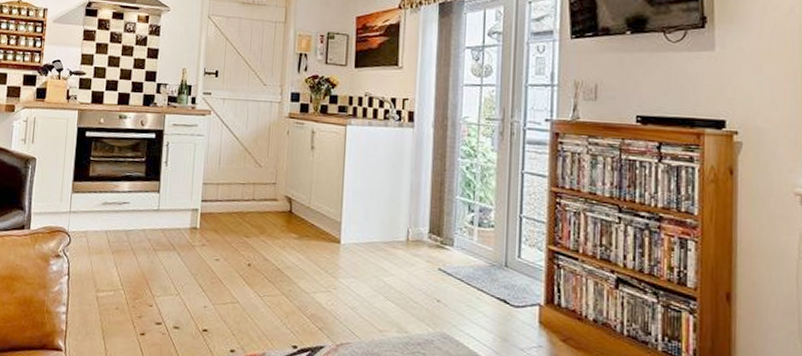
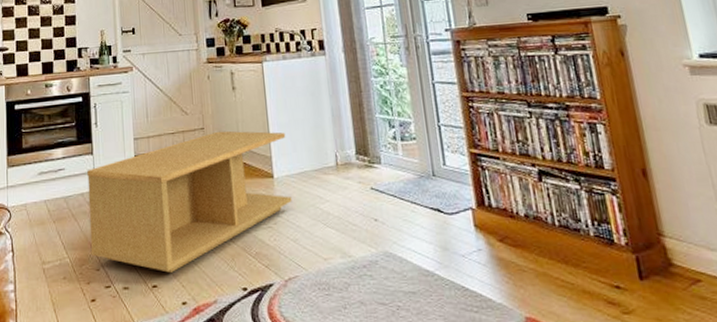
coffee table: none [145,188,359,320] -> present [87,131,292,273]

